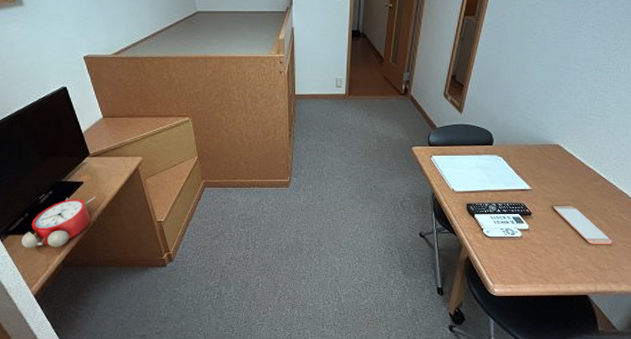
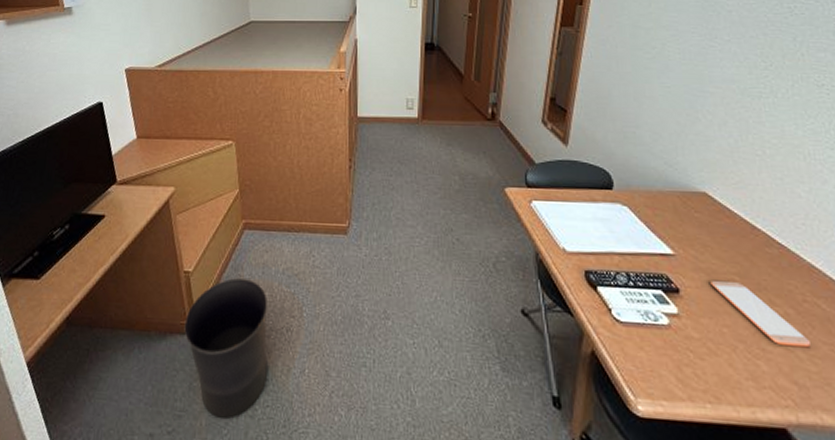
alarm clock: present [21,197,96,249] -> none [24,233,116,299]
waste bin: none [162,224,230,321] -> present [184,278,268,420]

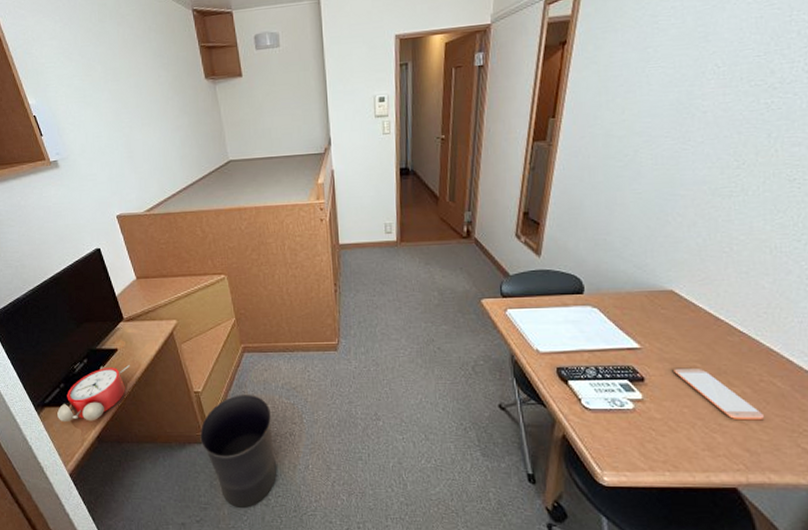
alarm clock: none [24,233,116,299] -> present [57,365,130,423]

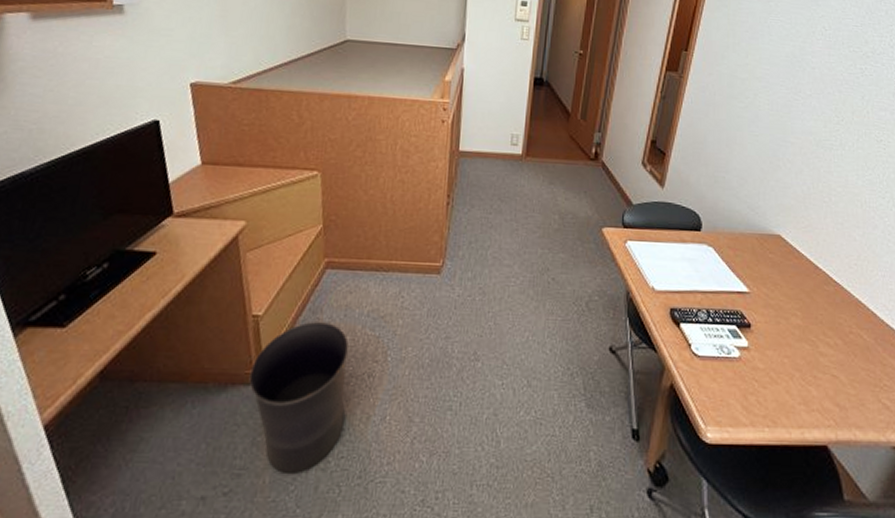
alarm clock: present [57,365,130,423] -> none [44,273,170,350]
smartphone: present [674,367,765,421] -> none [777,315,853,374]

